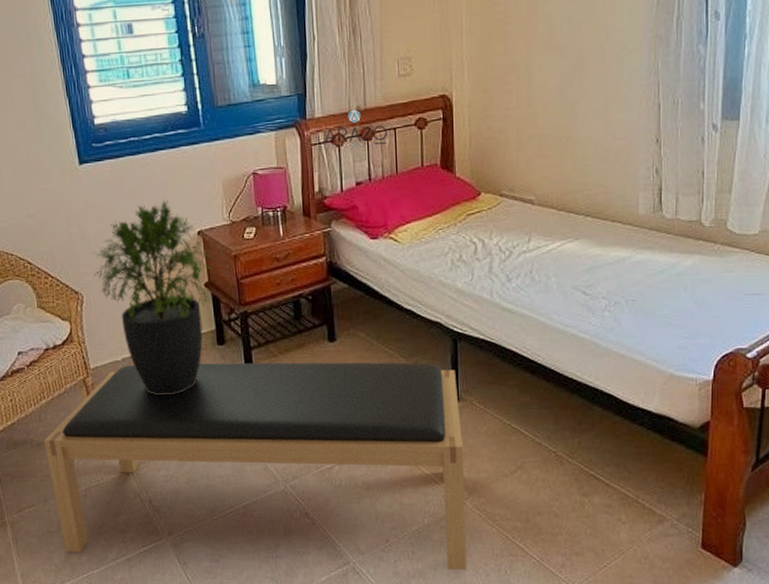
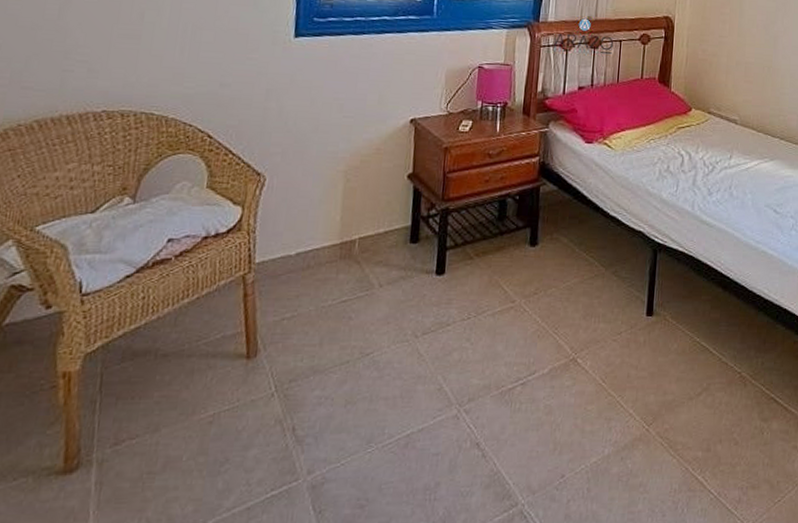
bench: present [44,362,467,570] -> none [165,260,653,510]
potted plant: present [94,199,213,396] -> none [284,83,422,298]

